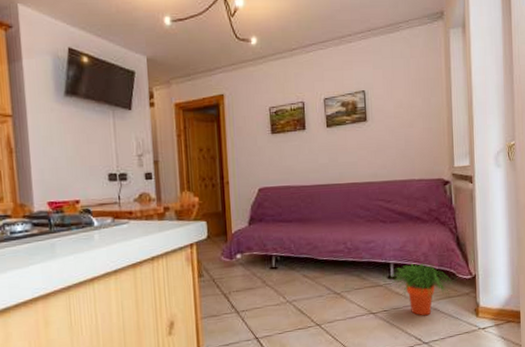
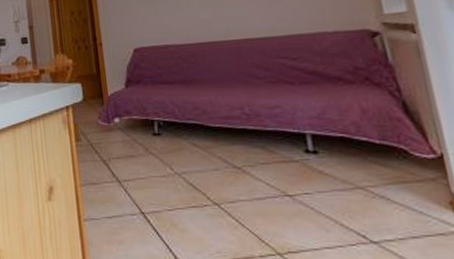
potted plant: present [390,262,454,316] -> none [309,134,408,205]

